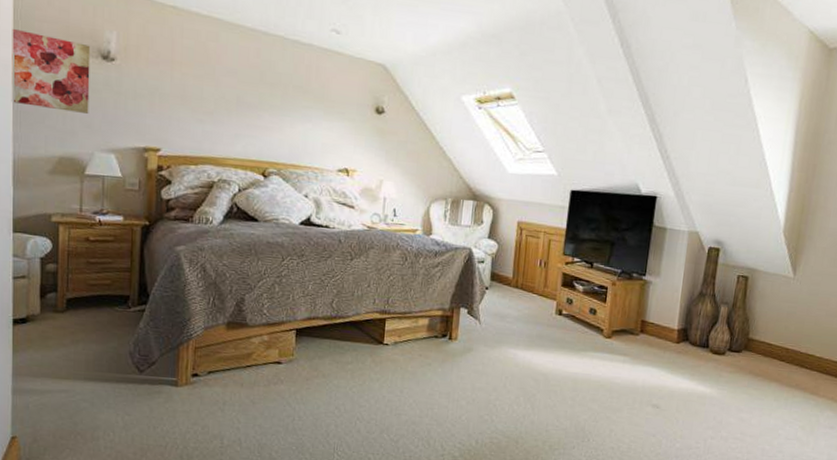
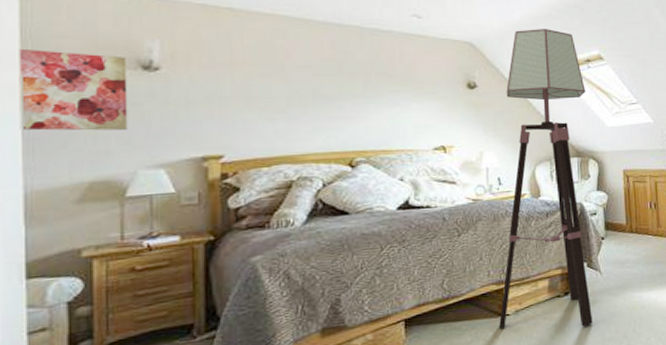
floor lamp: none [378,56,492,371] -> present [499,29,593,328]

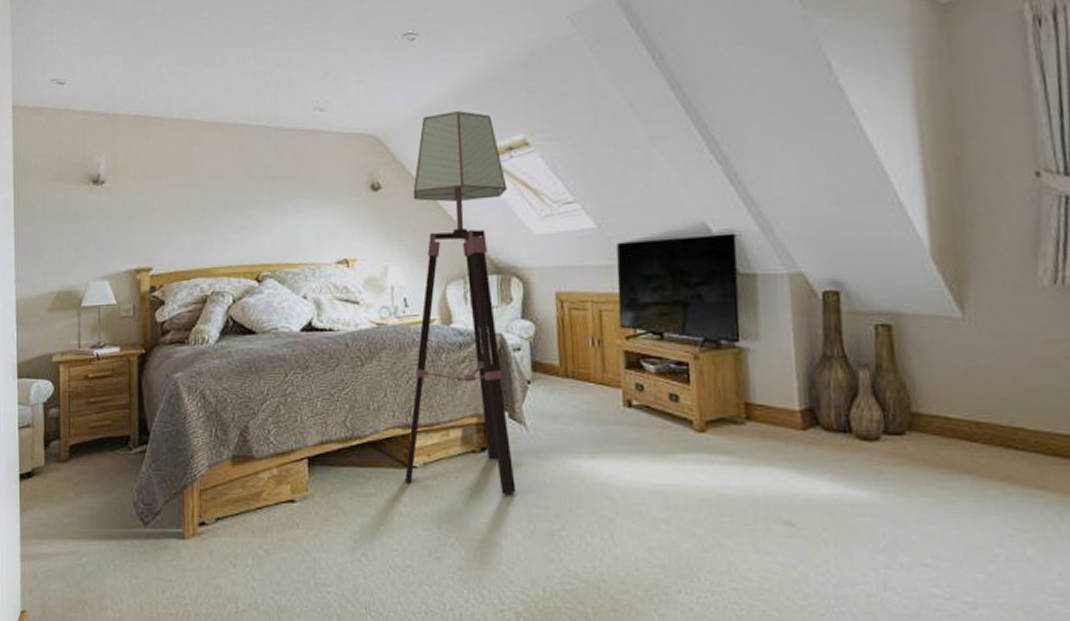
wall art: present [19,48,128,131] -> none [12,168,83,244]

